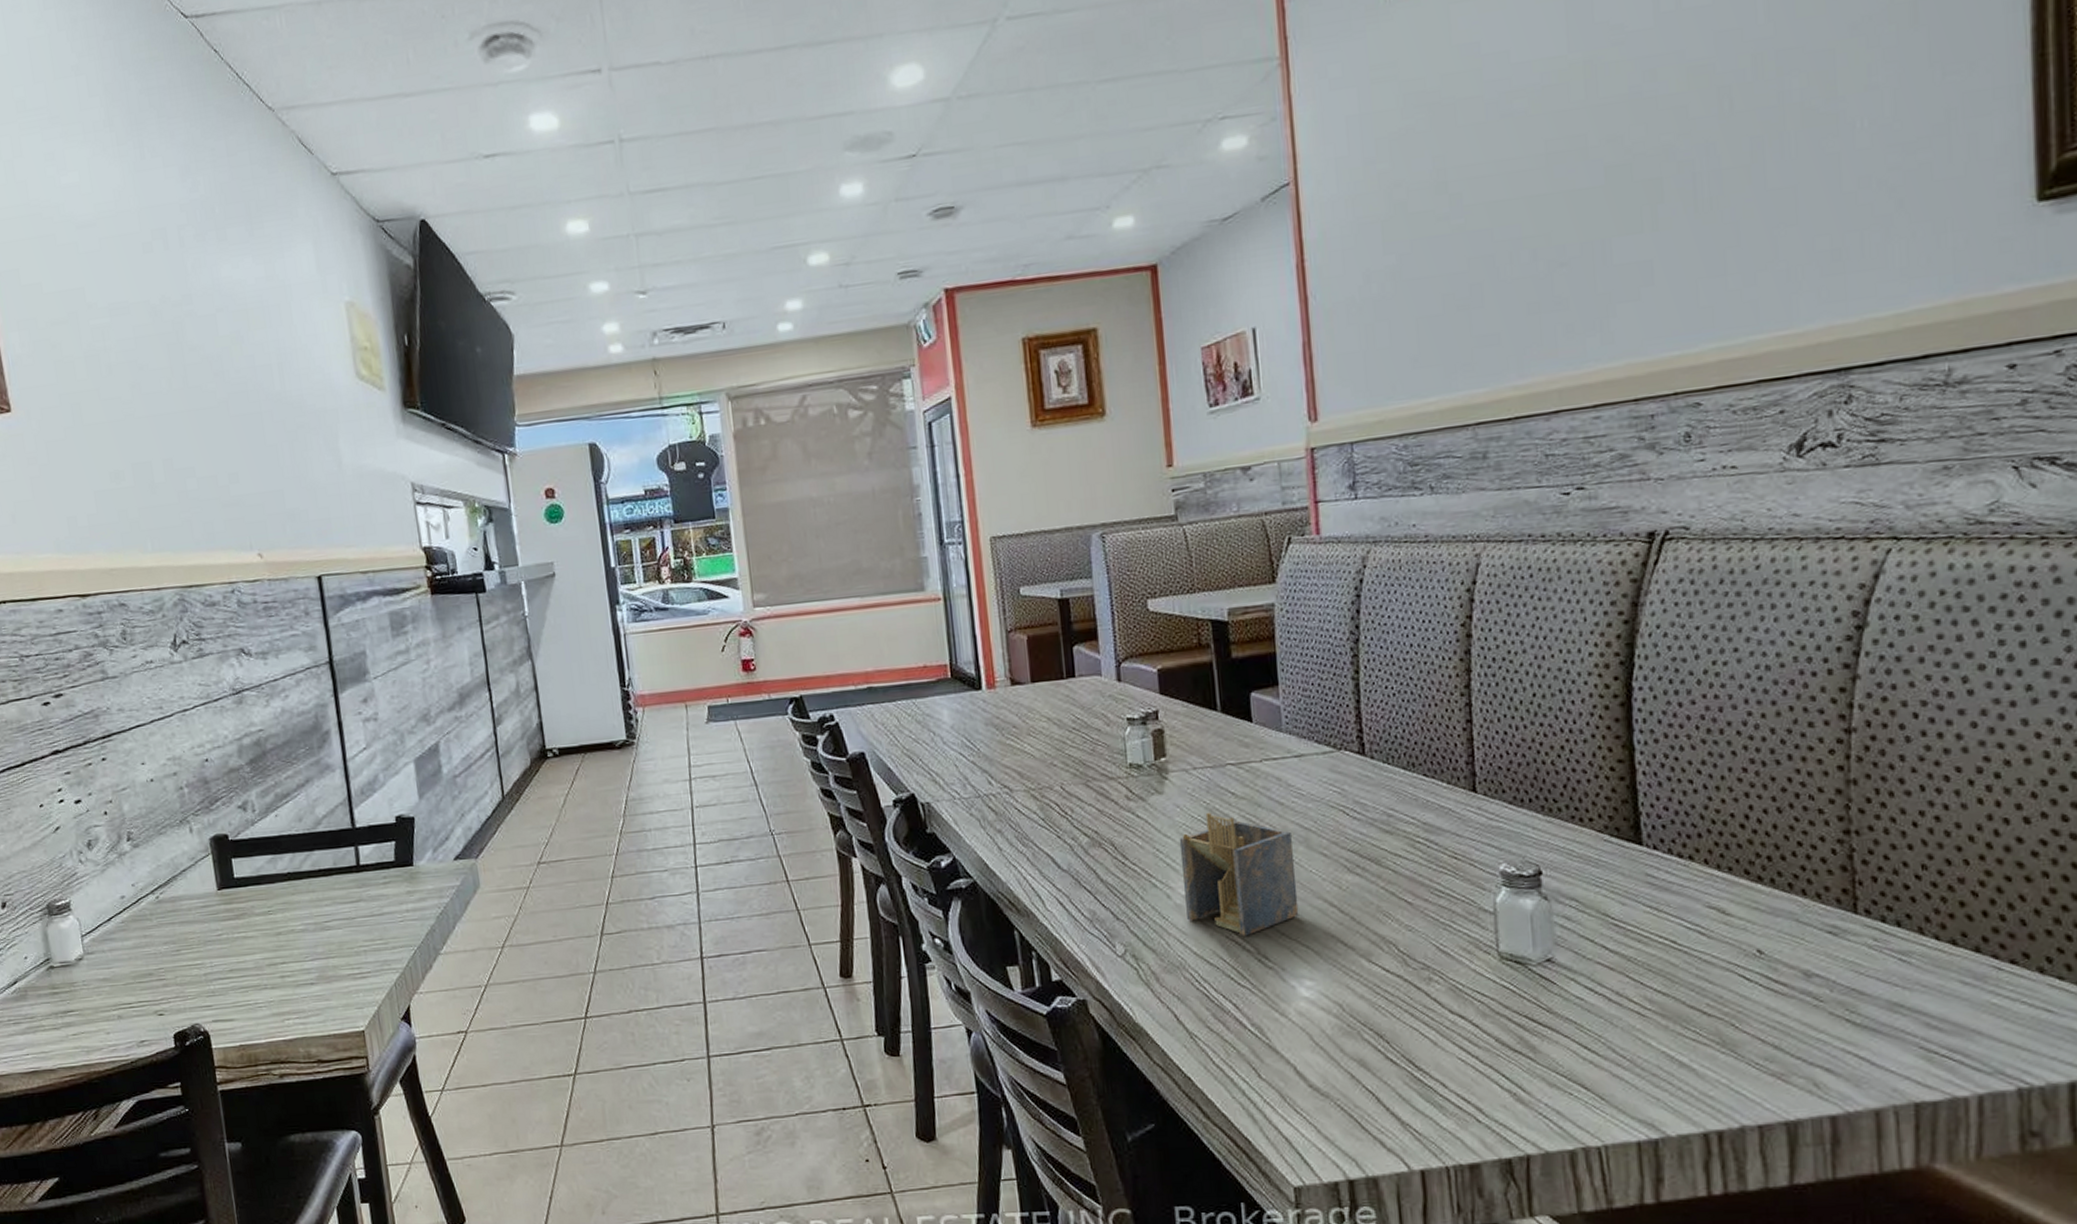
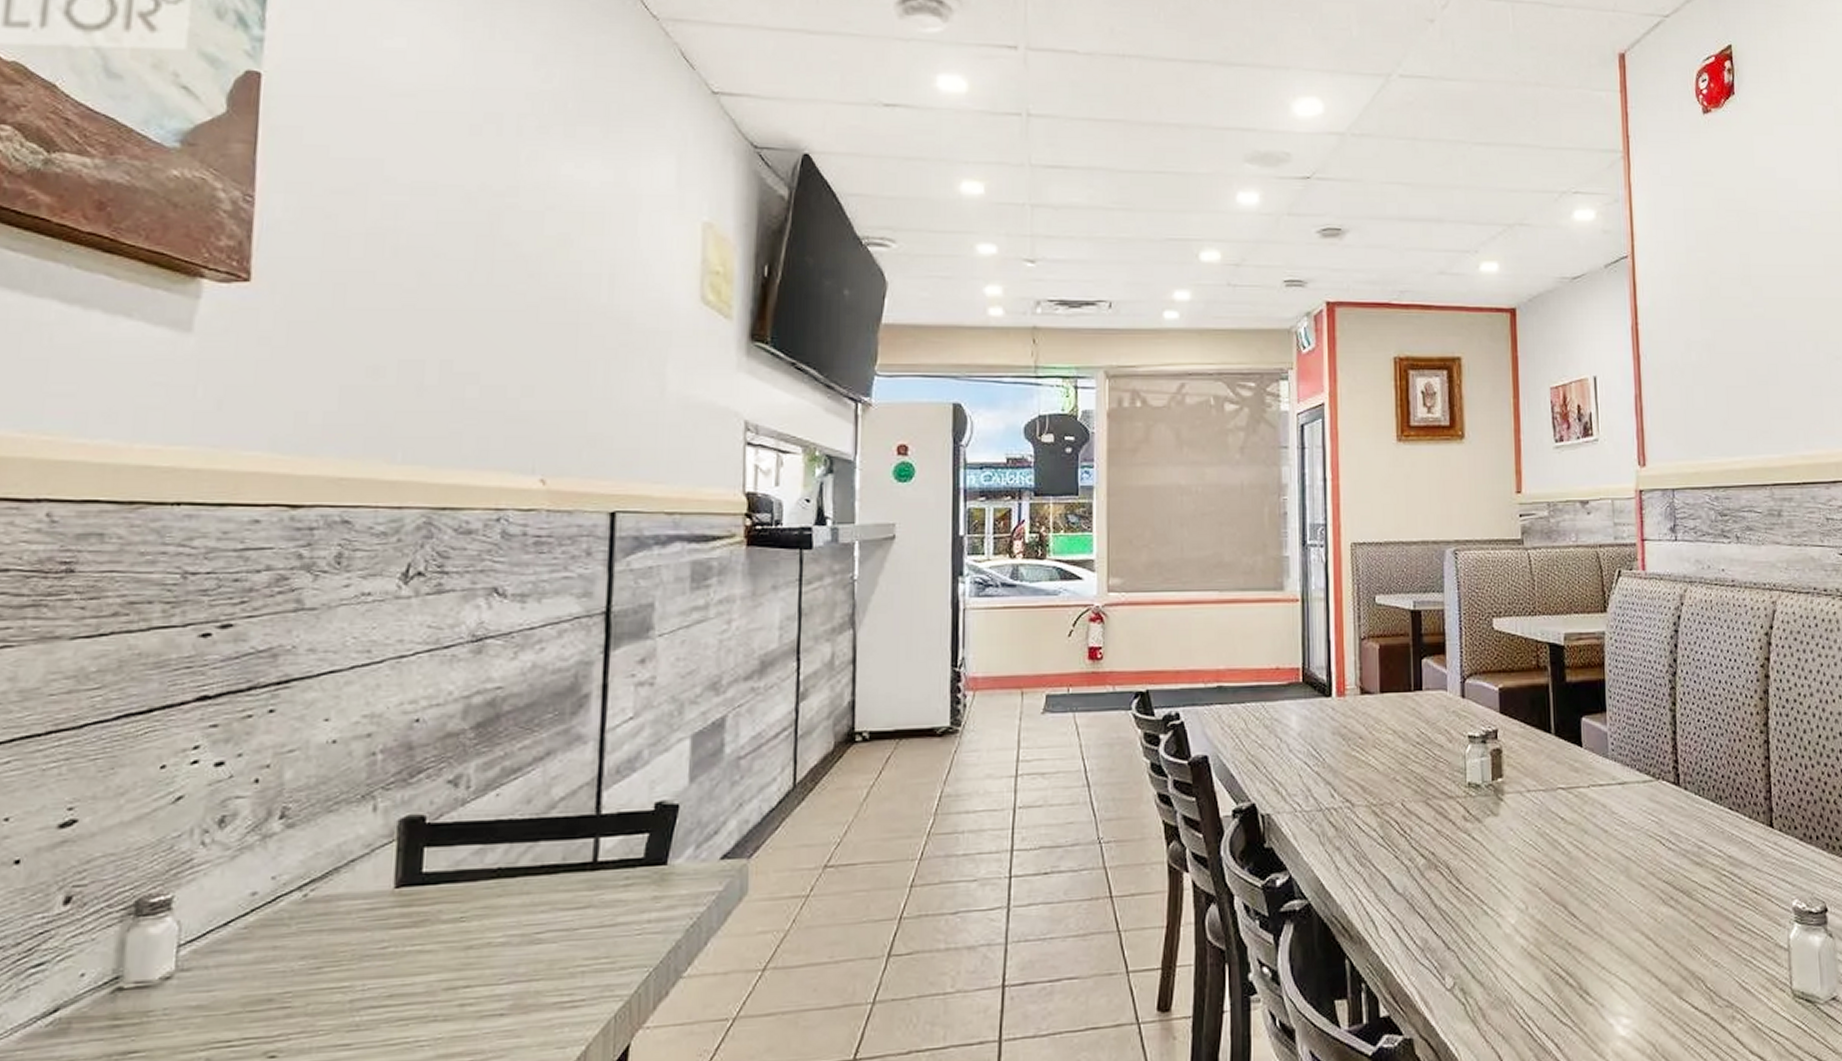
napkin holder: present [1179,812,1299,936] -> none [1511,836,1619,970]

